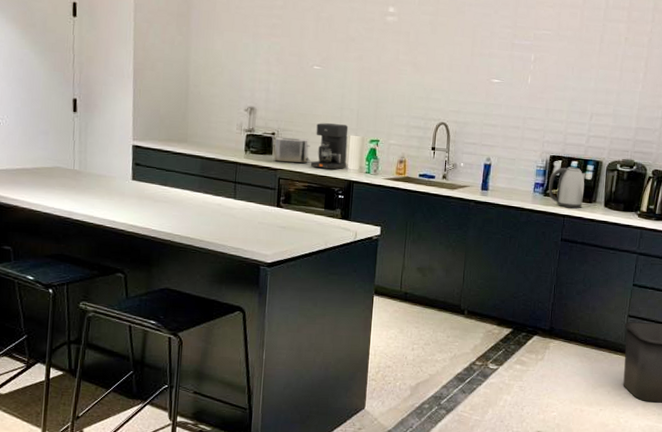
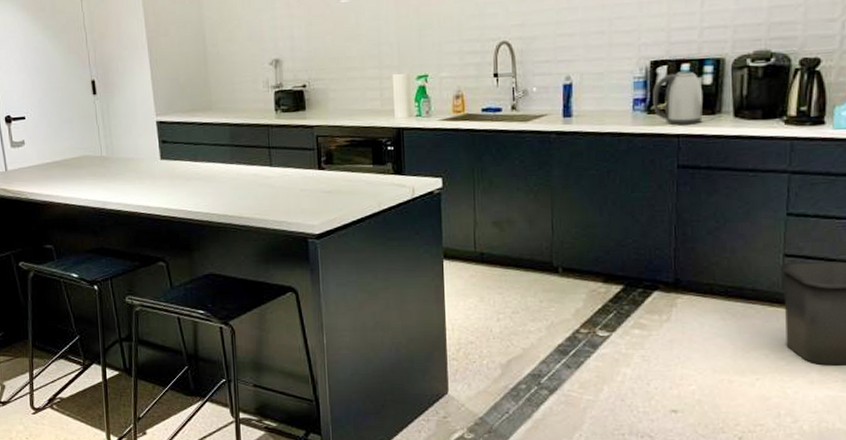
toaster: present [274,136,310,164] -> none [306,86,349,118]
coffee maker: present [310,122,349,170] -> none [350,63,393,119]

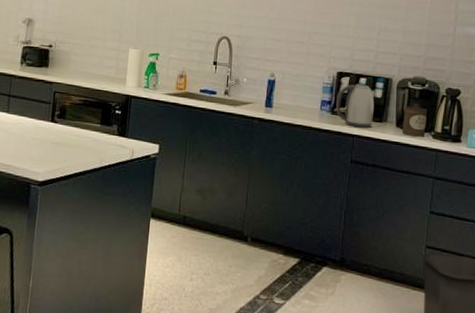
canister: none [743,83,776,126] -> present [402,103,428,137]

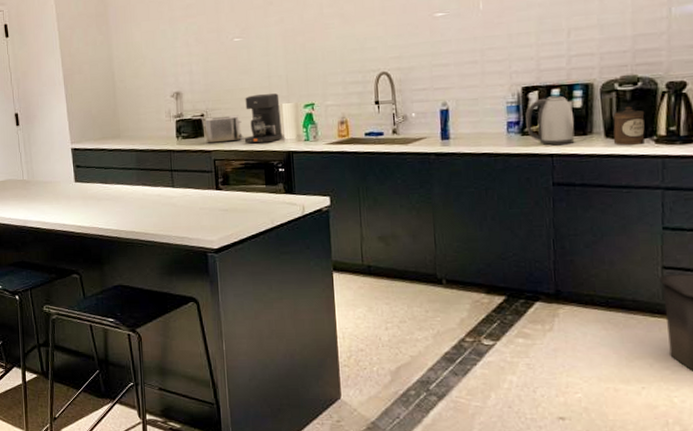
toaster: none [50,49,88,77] -> present [204,115,243,143]
coffee maker: none [87,35,128,84] -> present [244,93,283,144]

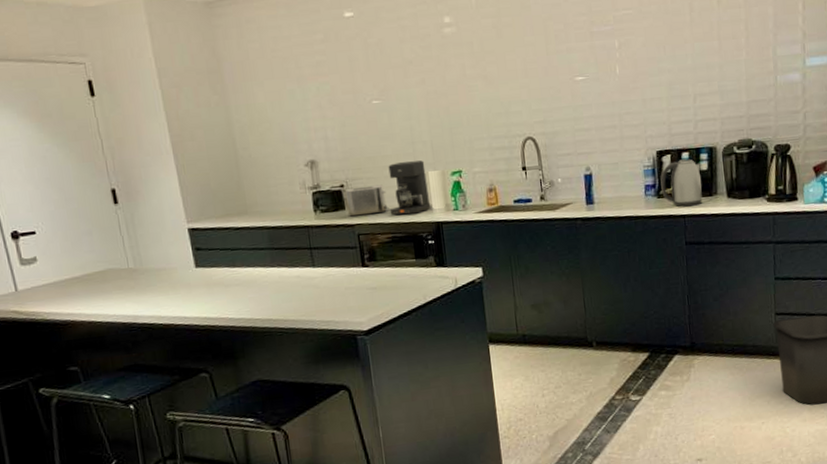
canister: present [613,106,645,145] -> none [733,167,759,205]

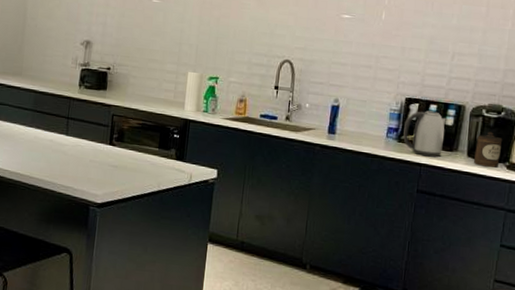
toaster: present [344,184,388,217] -> none [109,72,146,101]
coffee maker: present [388,160,431,216] -> none [145,58,187,108]
canister: none [733,167,759,205] -> present [474,132,503,168]

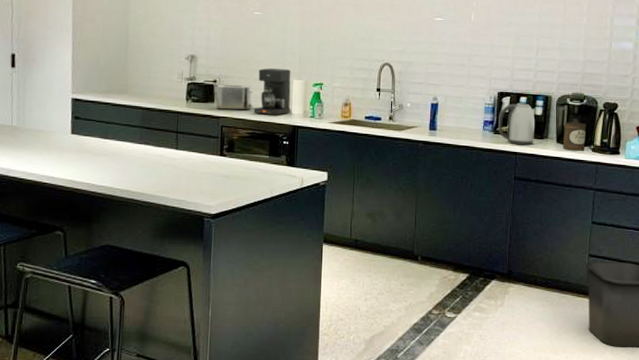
toaster: none [109,72,146,101] -> present [216,84,253,111]
coffee maker: none [145,58,187,108] -> present [253,67,291,115]

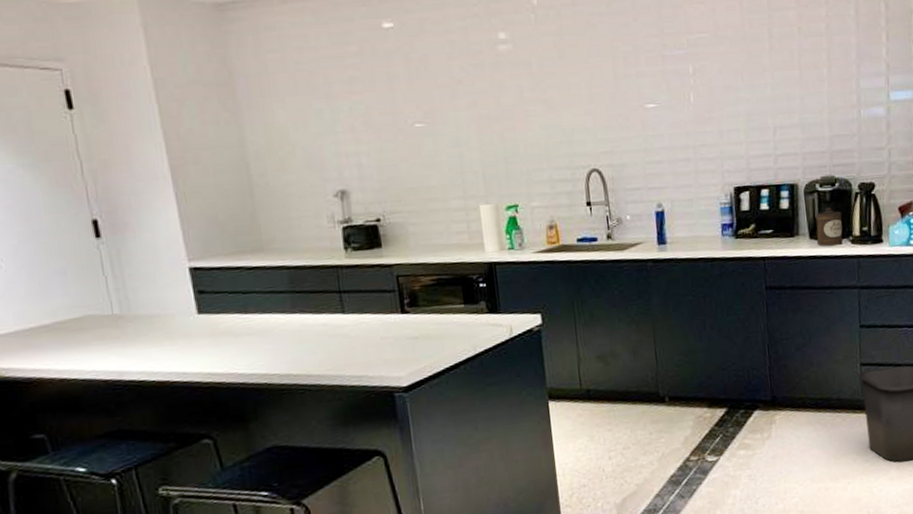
toaster: present [216,84,253,111] -> none [381,219,432,255]
coffee maker: present [253,67,291,115] -> none [433,193,483,255]
kettle: present [498,103,536,146] -> none [738,196,784,249]

